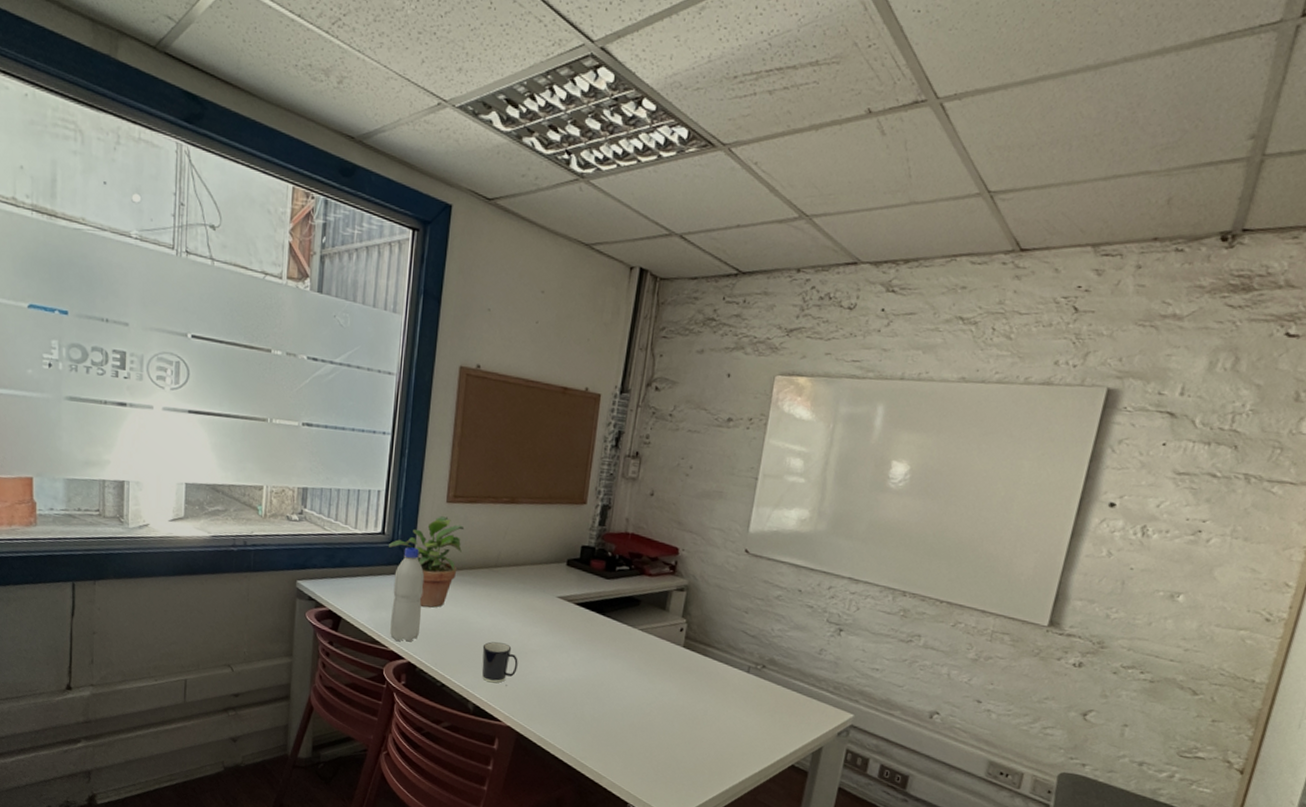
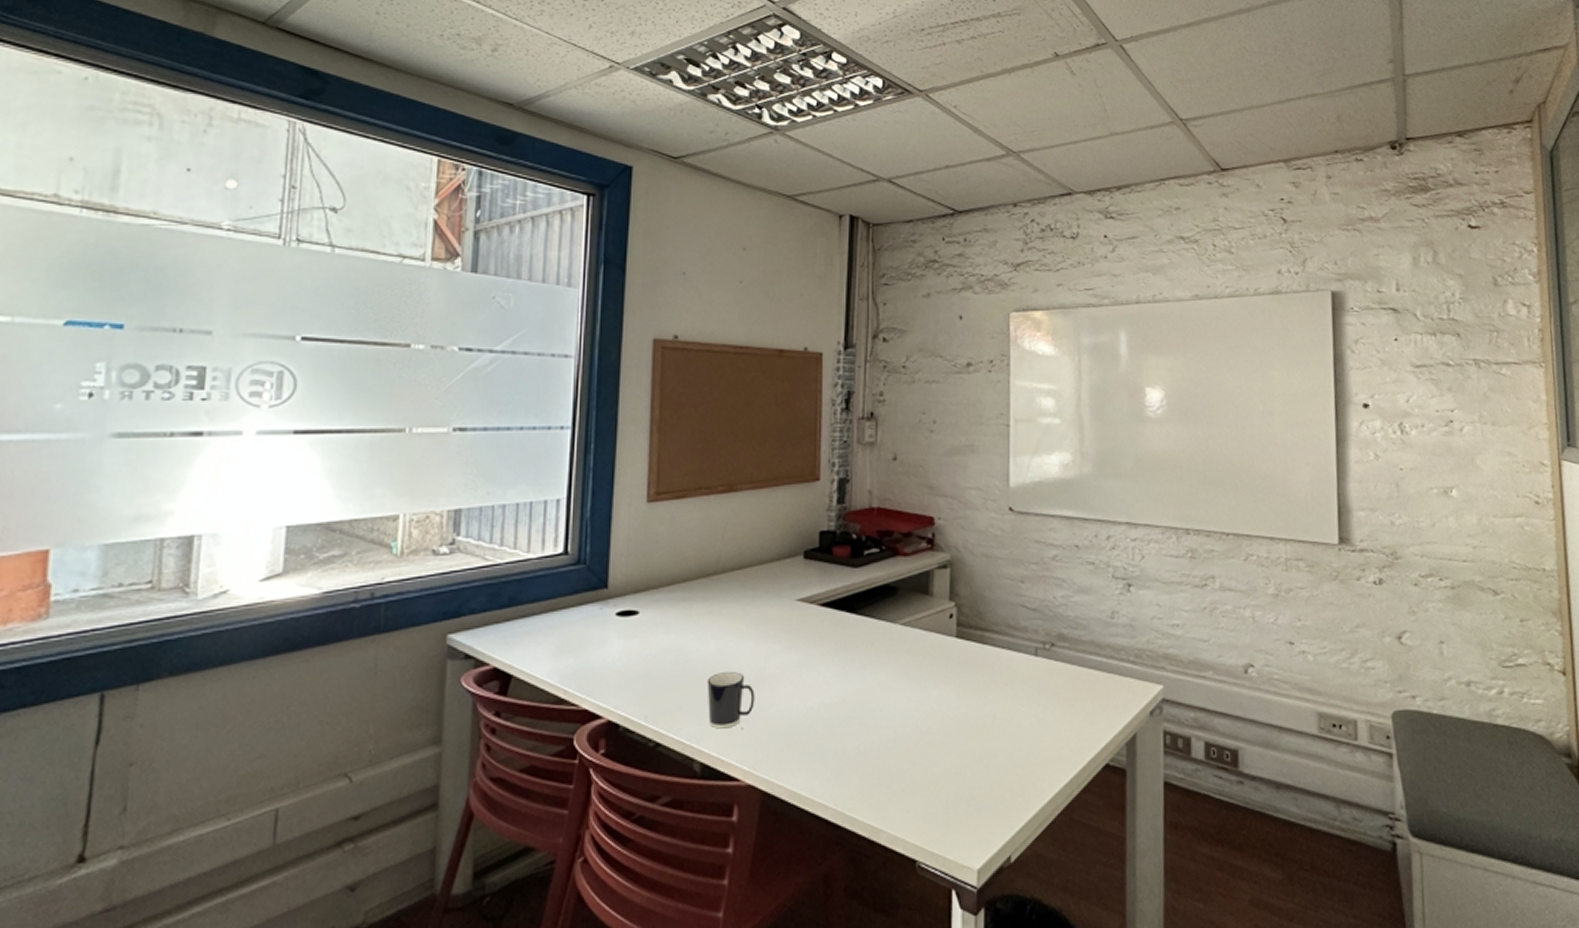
potted plant: present [389,516,465,608] -> none [574,520,673,641]
water bottle: present [390,547,425,642] -> none [581,566,624,696]

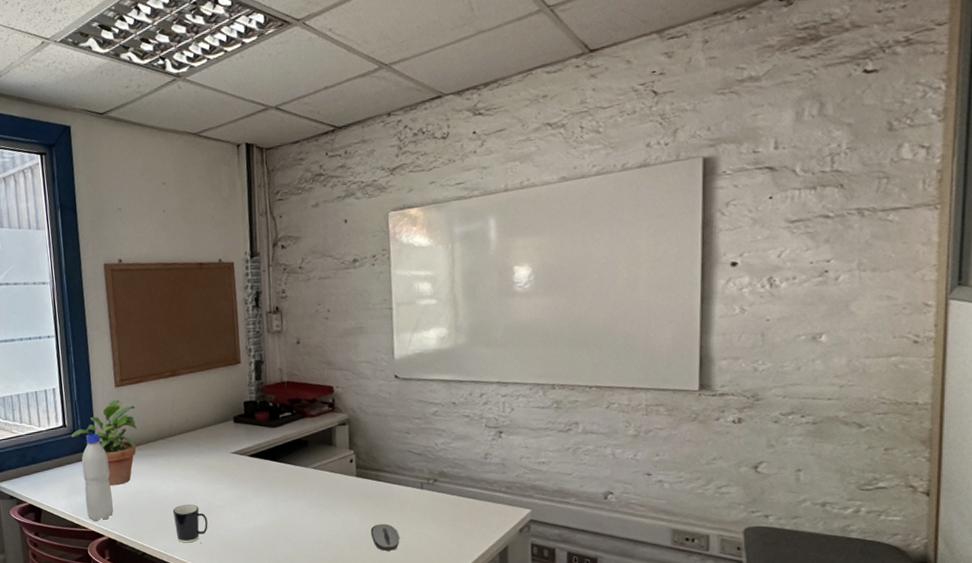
potted plant: none [574,520,673,641] -> present [71,400,137,485]
water bottle: none [581,566,624,696] -> present [81,433,113,522]
computer mouse: none [970,702,1007,740] -> present [370,523,400,551]

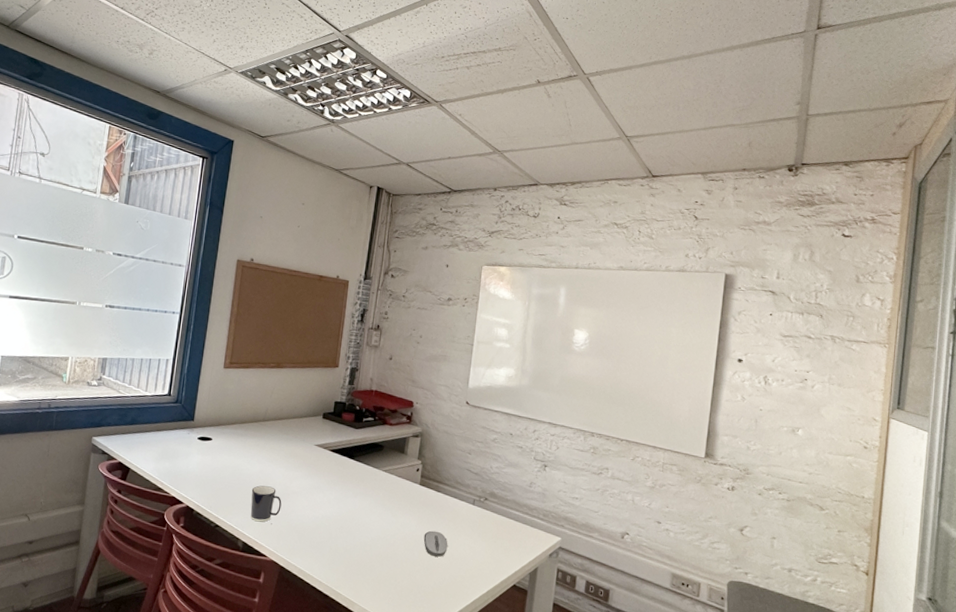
potted plant: present [71,400,137,485] -> none [174,379,238,457]
water bottle: present [81,433,113,522] -> none [172,406,204,488]

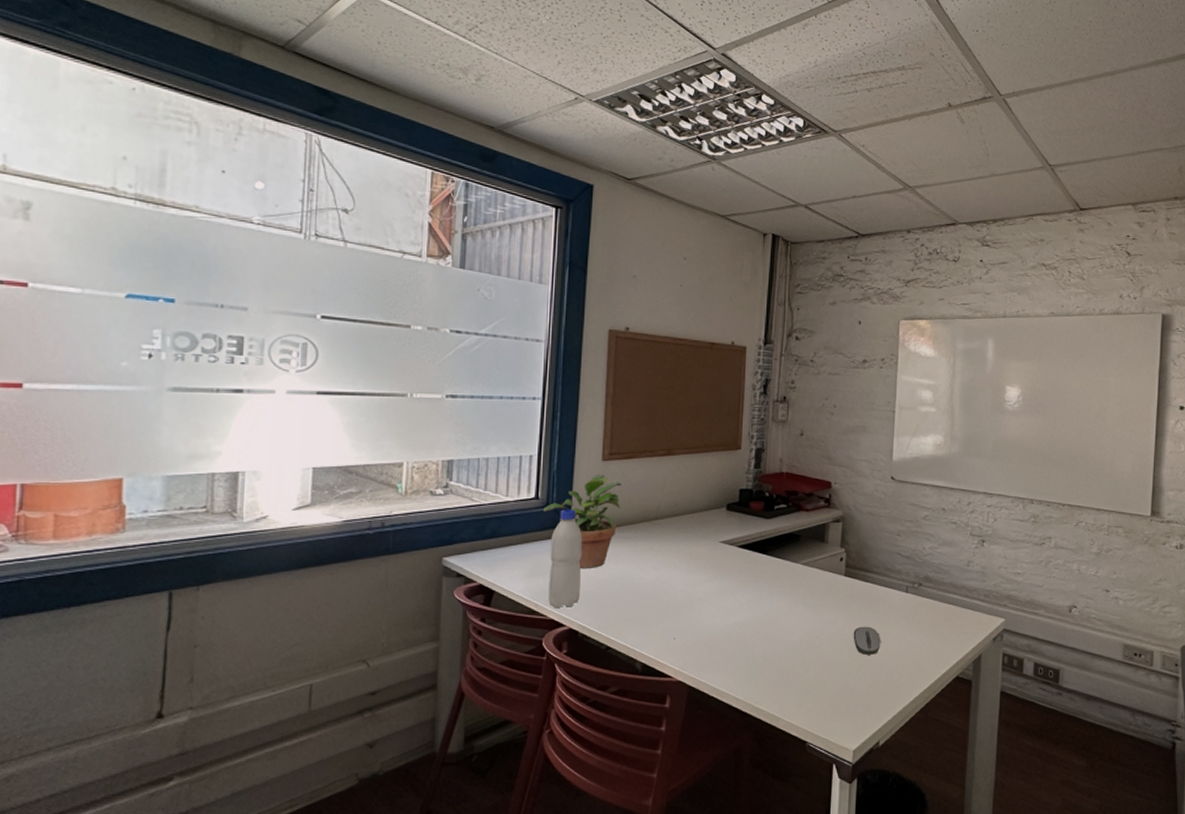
water bottle: none [172,406,204,488] -> present [548,509,583,609]
potted plant: none [174,379,238,457] -> present [543,475,622,568]
mug: present [250,485,282,522] -> none [647,595,685,638]

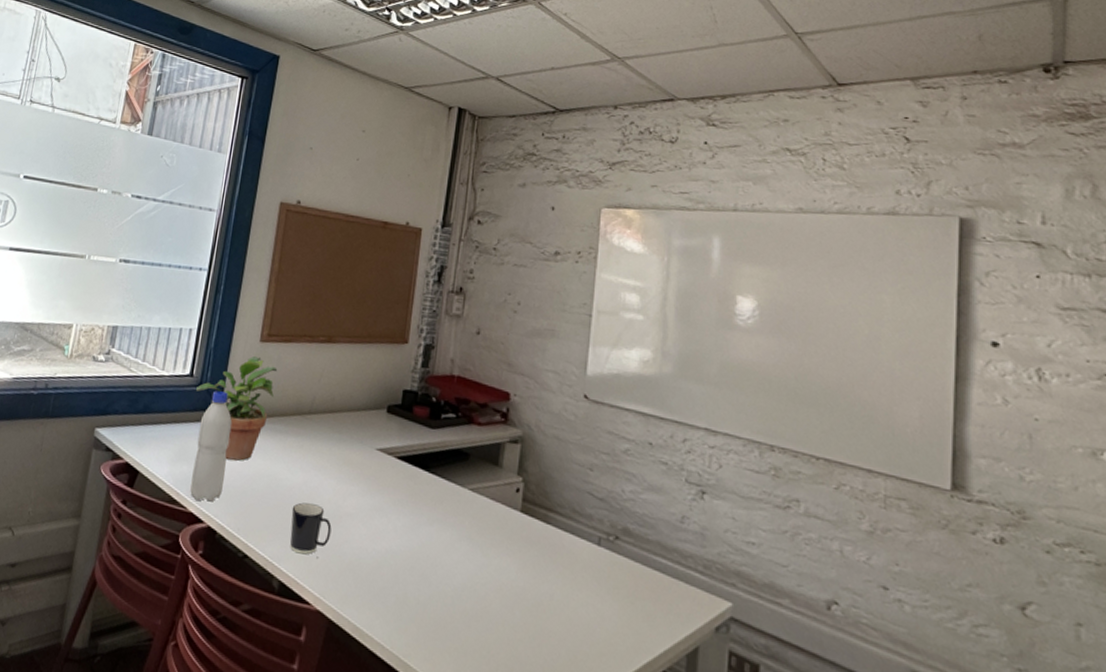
mug: none [647,595,685,638] -> present [290,502,332,555]
computer mouse: present [853,626,881,655] -> none [527,580,563,621]

